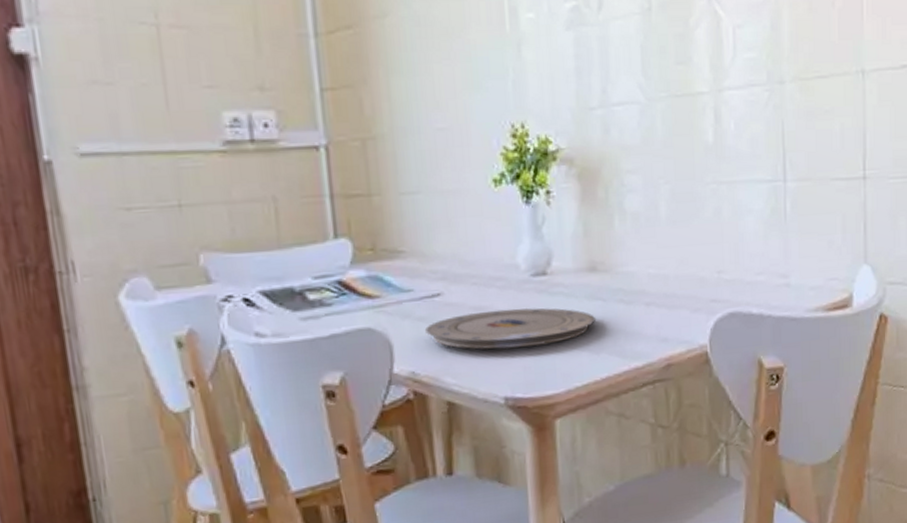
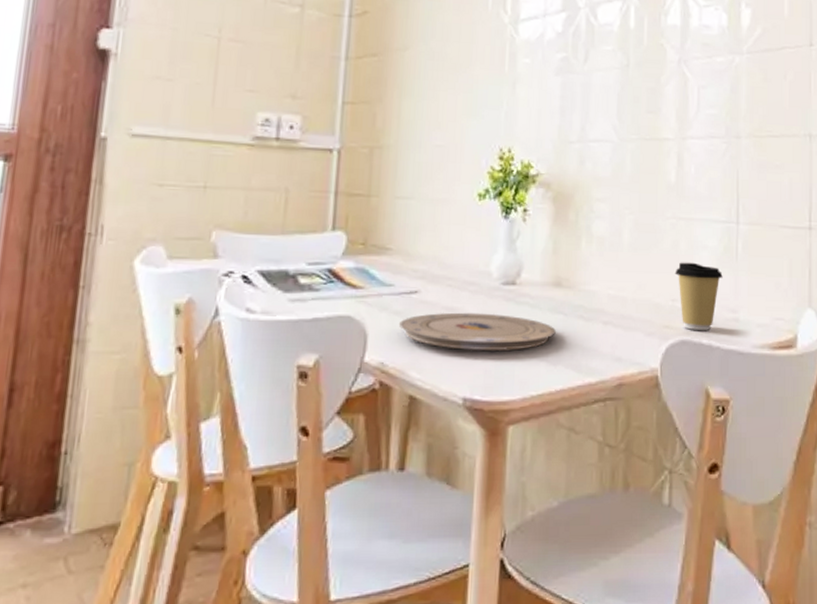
coffee cup: none [718,229,771,301] -> present [674,262,723,330]

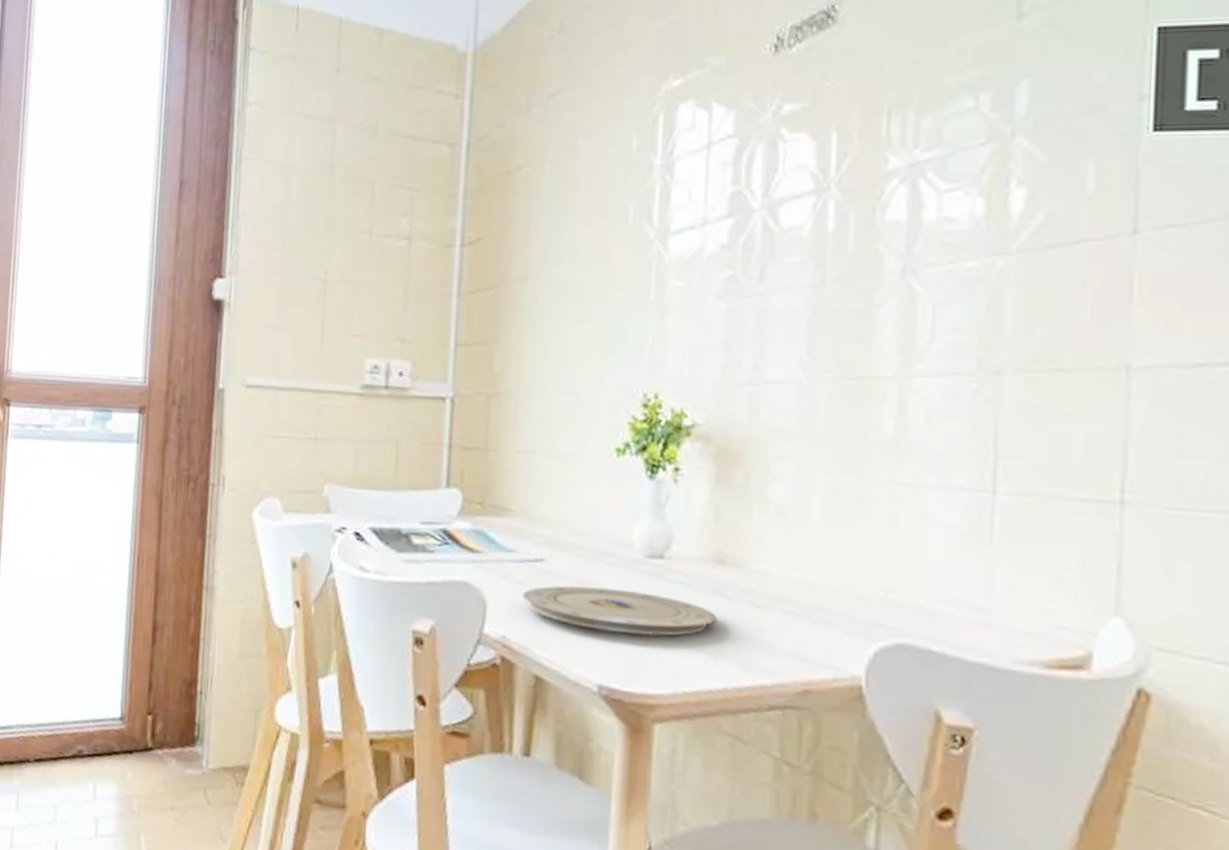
coffee cup: present [674,262,723,330] -> none [890,541,967,634]

